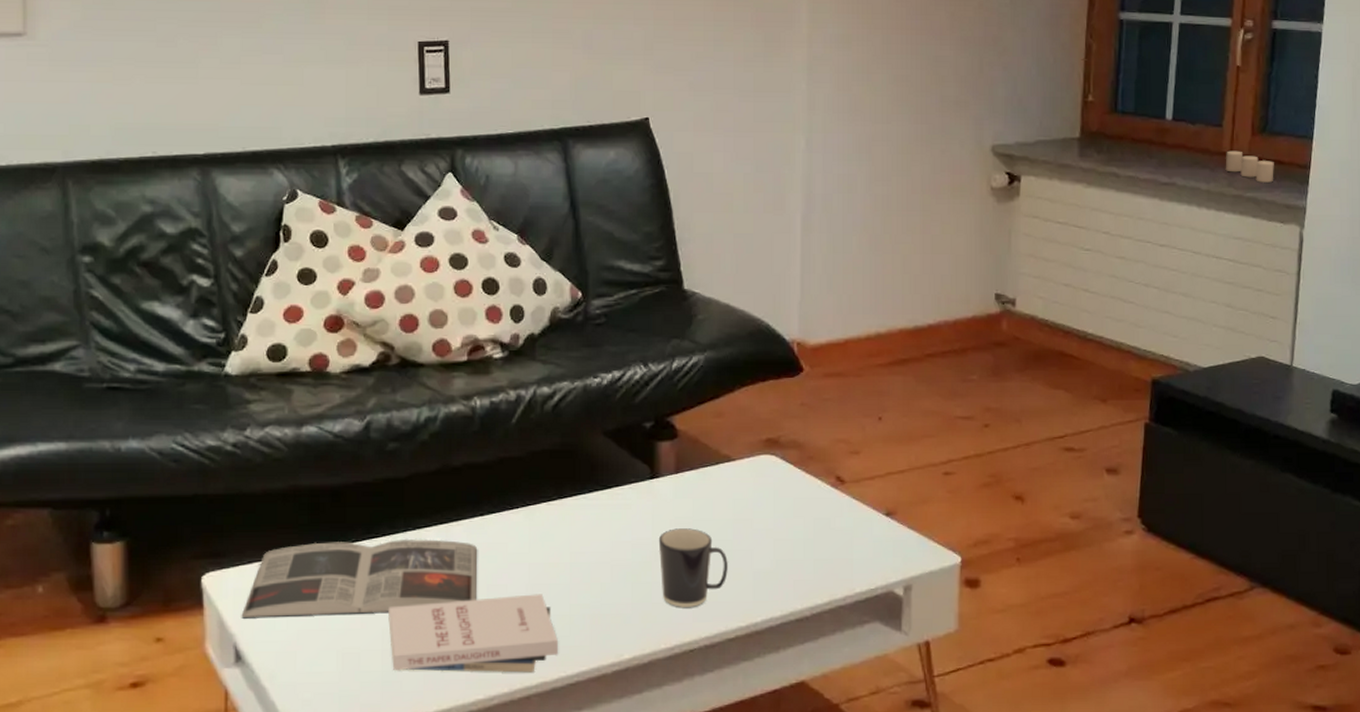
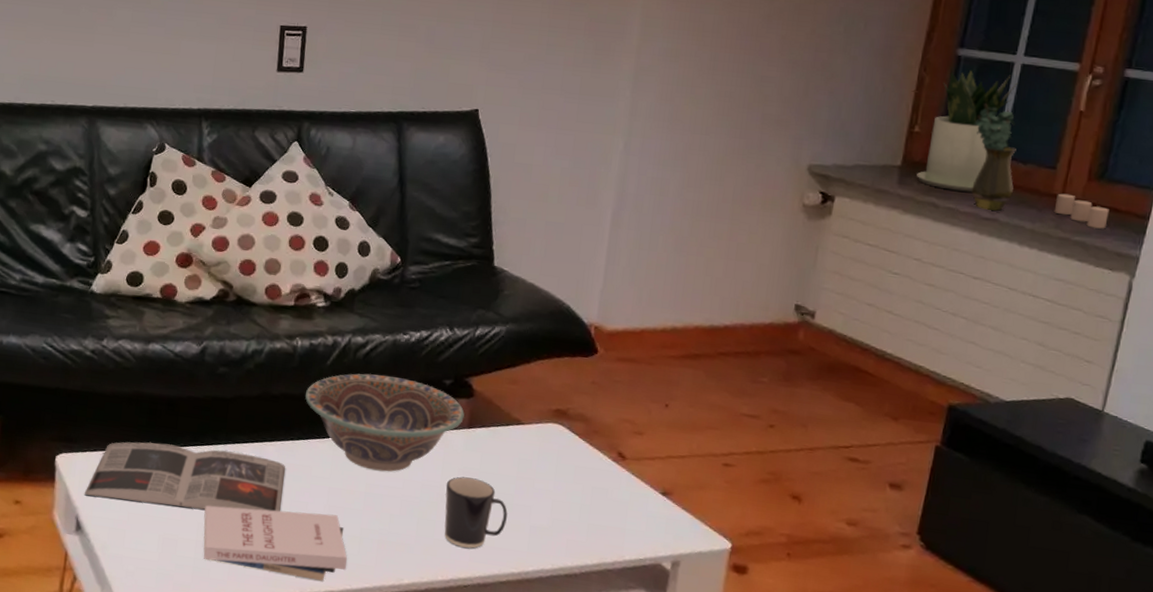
decorative bowl: none [490,426,670,536] -> present [304,373,465,472]
planter: none [1096,33,1178,158] -> present [917,70,1018,192]
vase: none [1143,66,1186,174] -> present [971,104,1016,211]

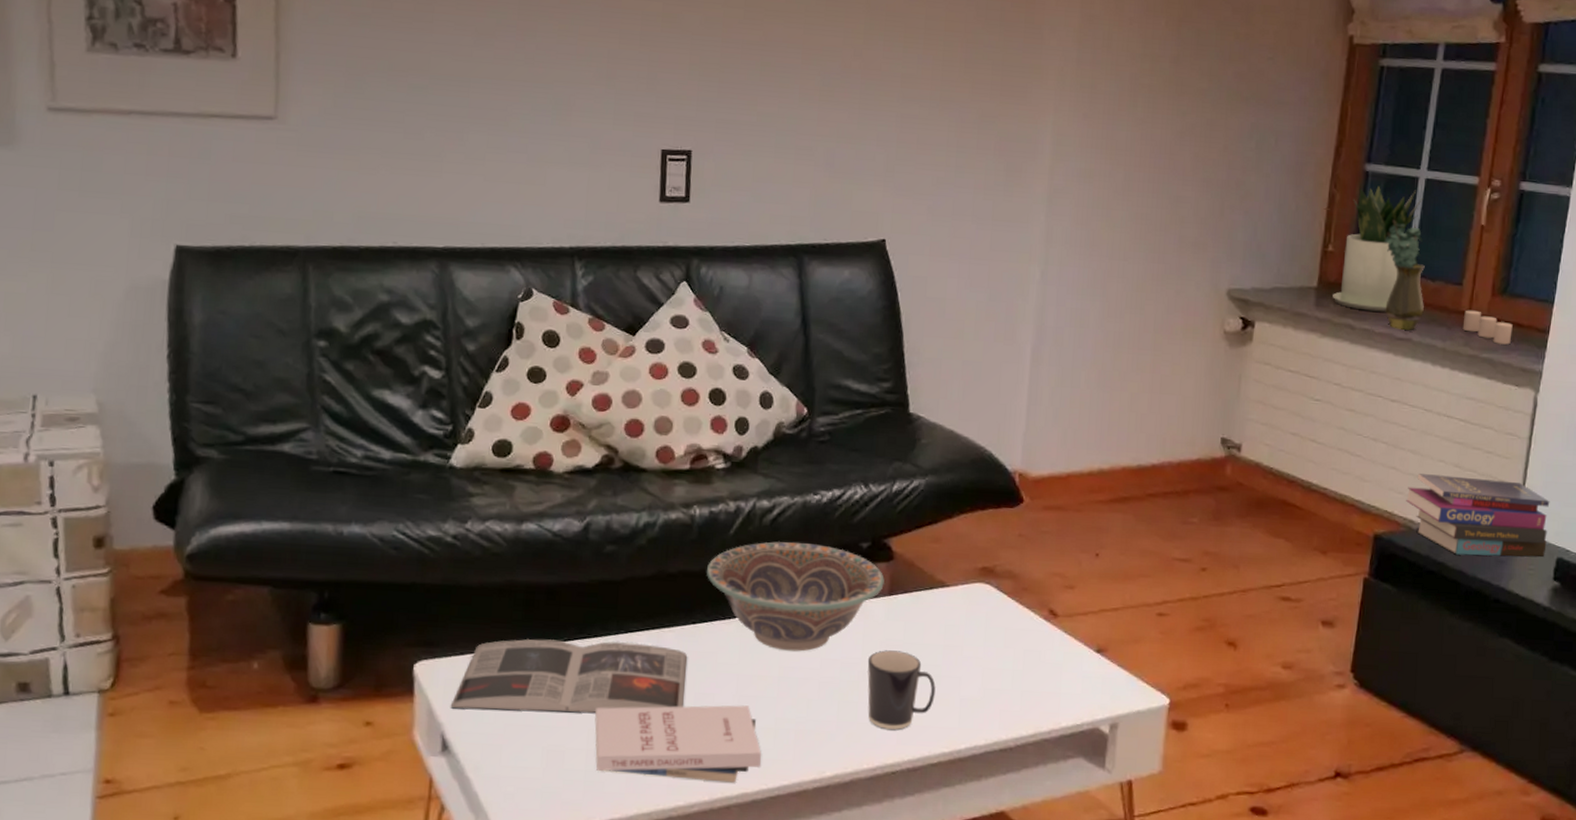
books: none [984,350,1141,439] -> present [1406,474,1550,558]

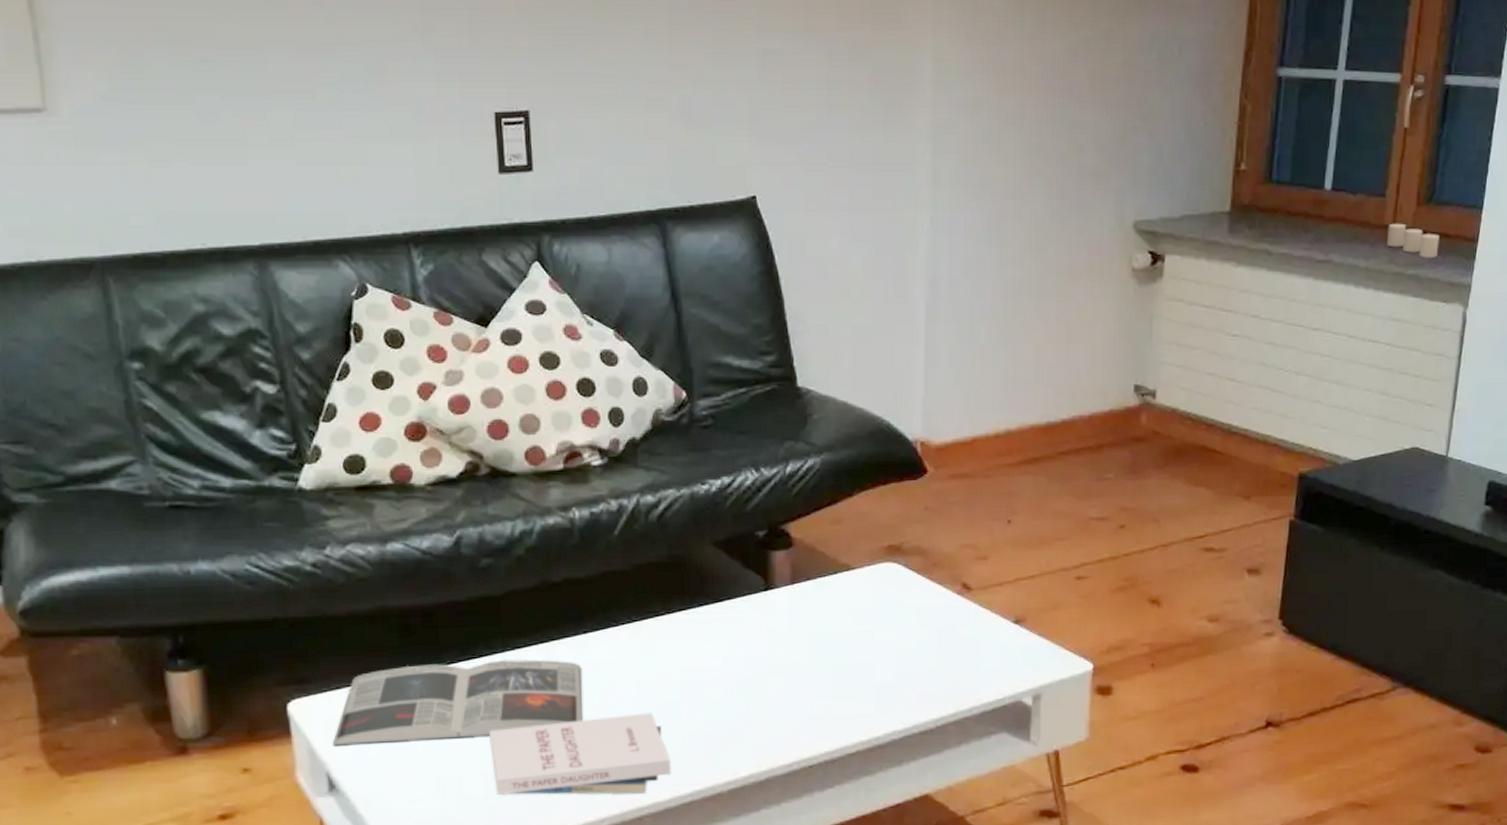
decorative bowl: present [706,541,885,652] -> none [592,536,785,652]
mug: present [867,650,936,730] -> none [774,641,848,724]
planter: present [1333,185,1423,312] -> none [1247,92,1341,233]
vase: present [1384,220,1425,330] -> none [1300,130,1345,251]
books: present [1406,474,1550,558] -> none [1331,404,1481,487]

